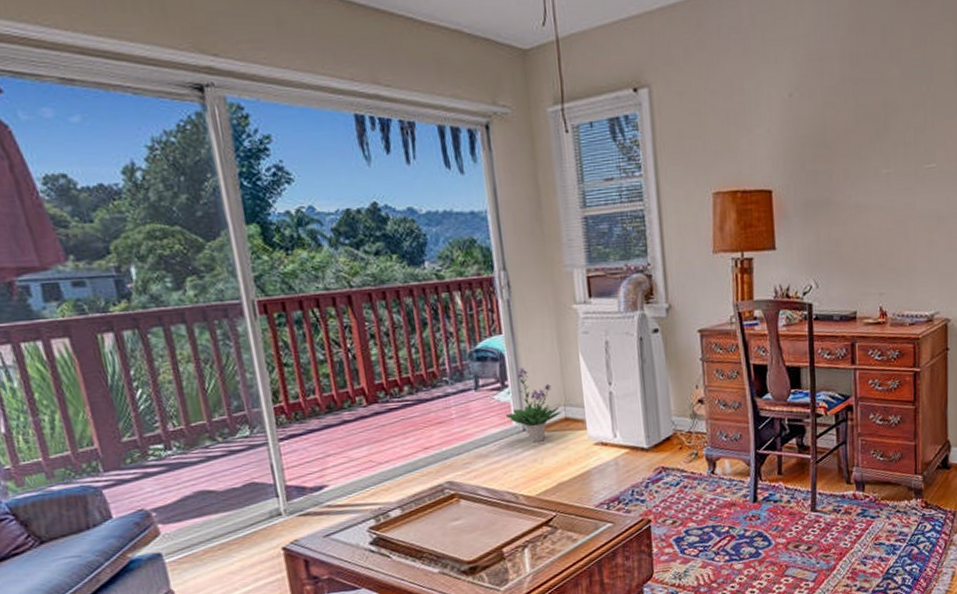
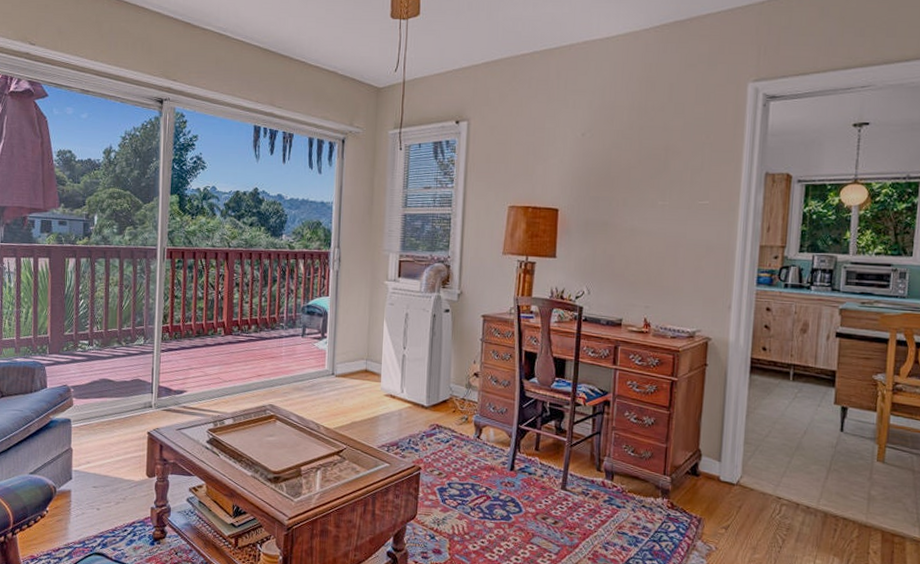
potted plant: present [505,368,562,443] -> none [321,325,364,386]

